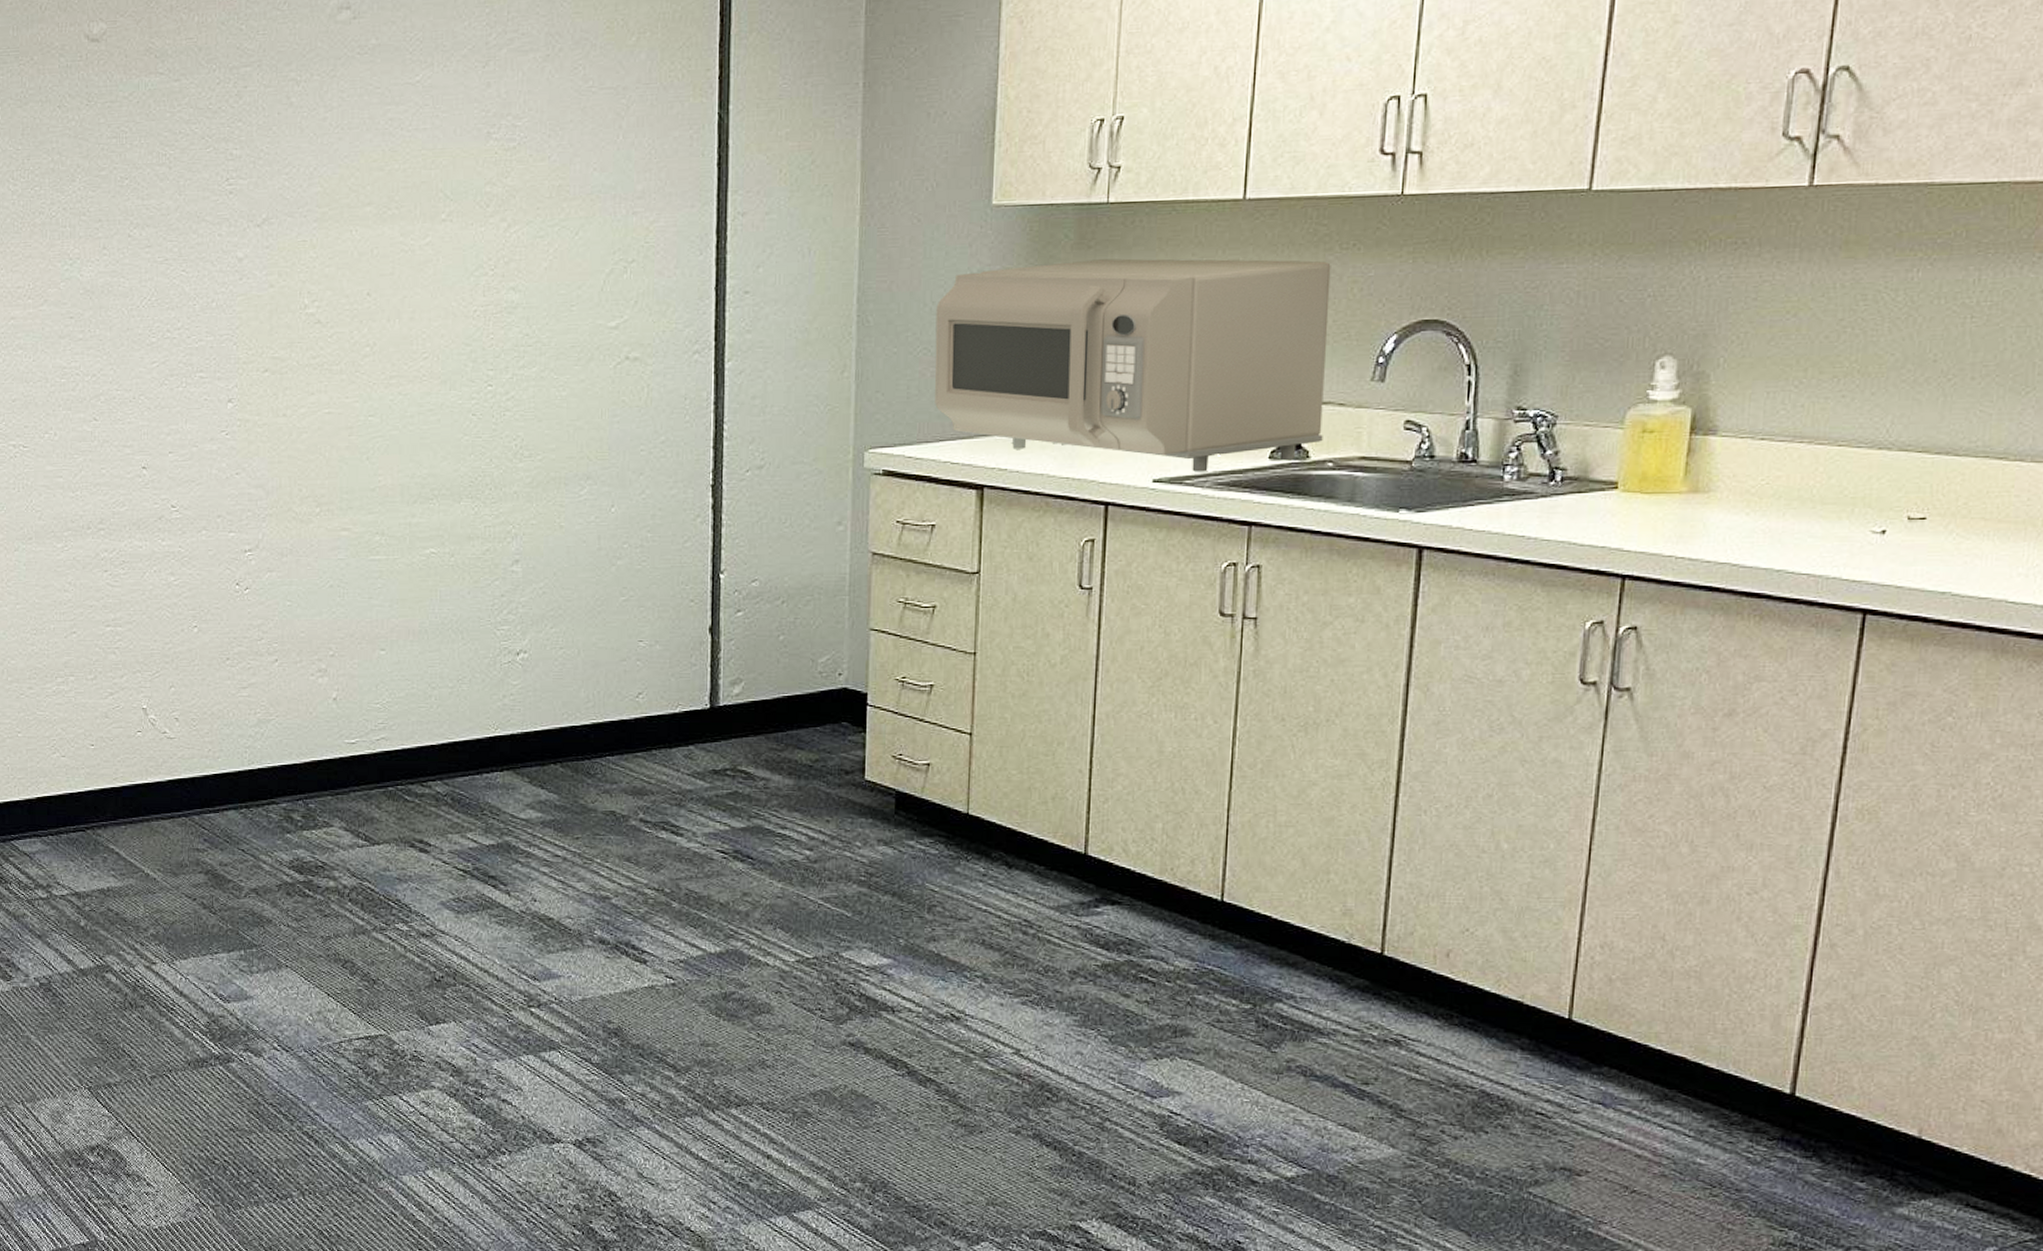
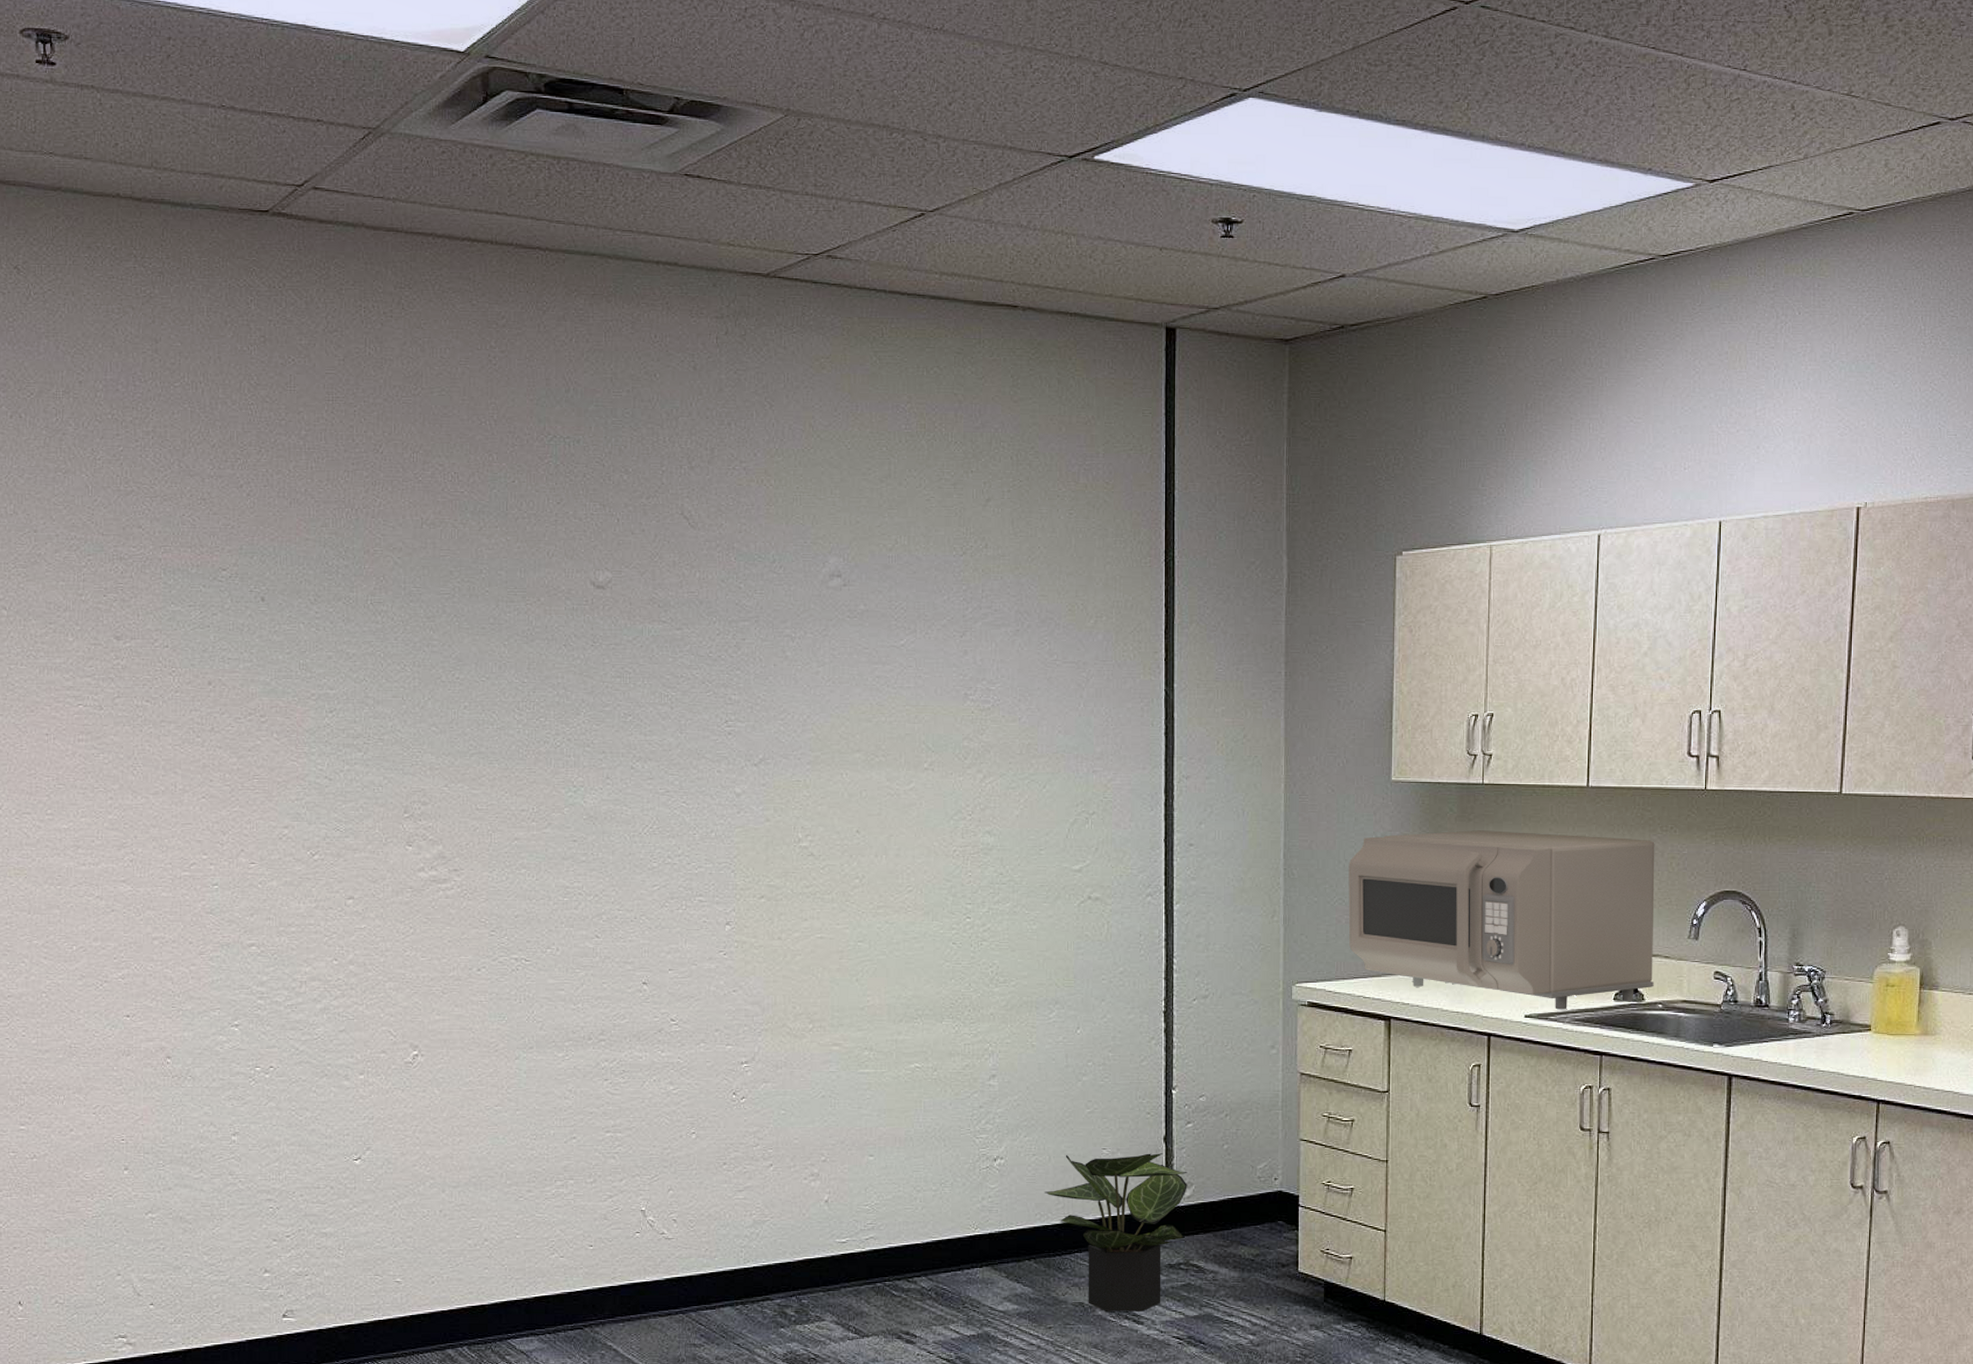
potted plant: none [572,646,736,822] -> present [1044,1153,1187,1311]

